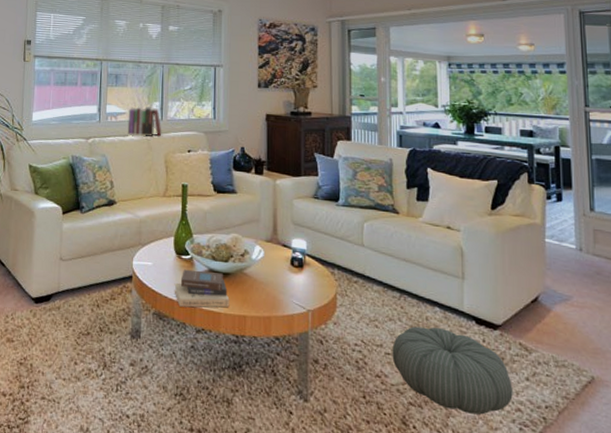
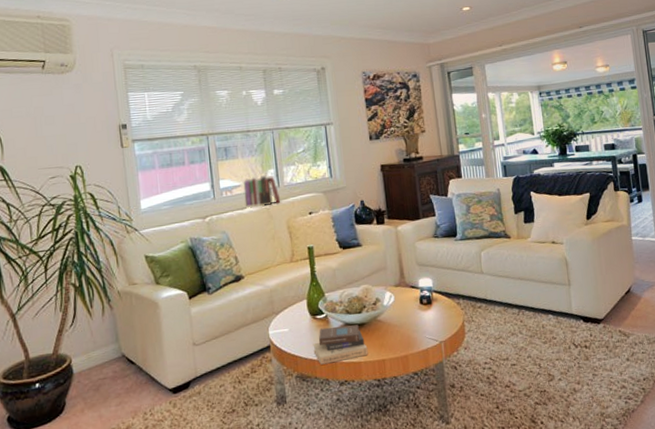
pouf: present [392,326,513,415] -> none [516,332,618,400]

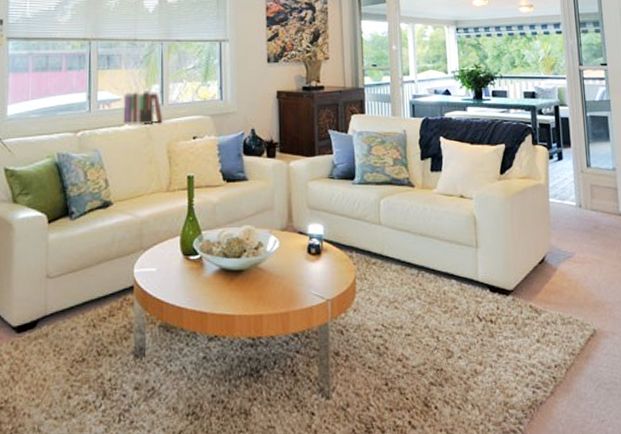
books: present [313,325,368,365] -> none [182,270,244,314]

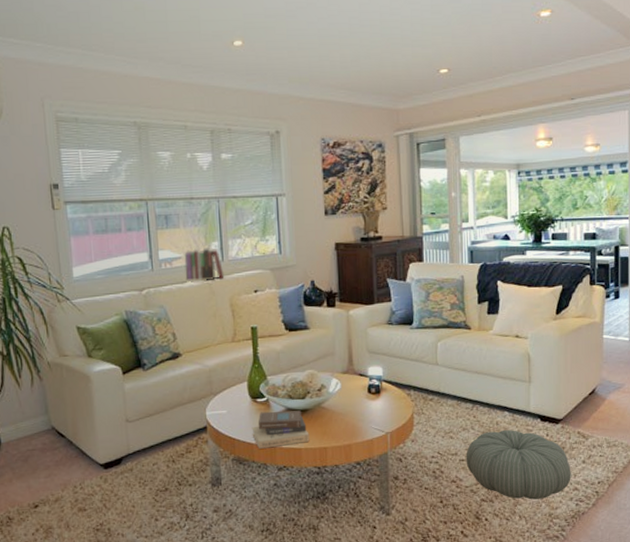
books: none [182,270,244,314] -> present [251,410,310,449]
pouf: none [412,300,526,385] -> present [466,429,571,500]

